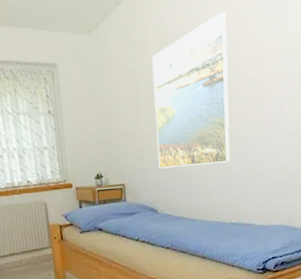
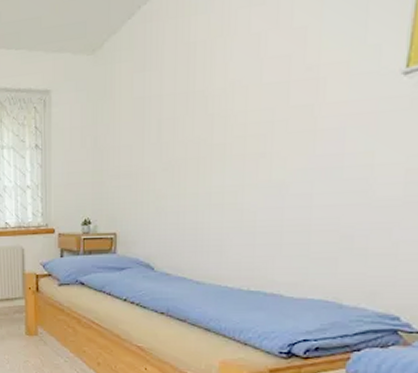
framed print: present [152,11,231,169] -> none [161,18,277,217]

